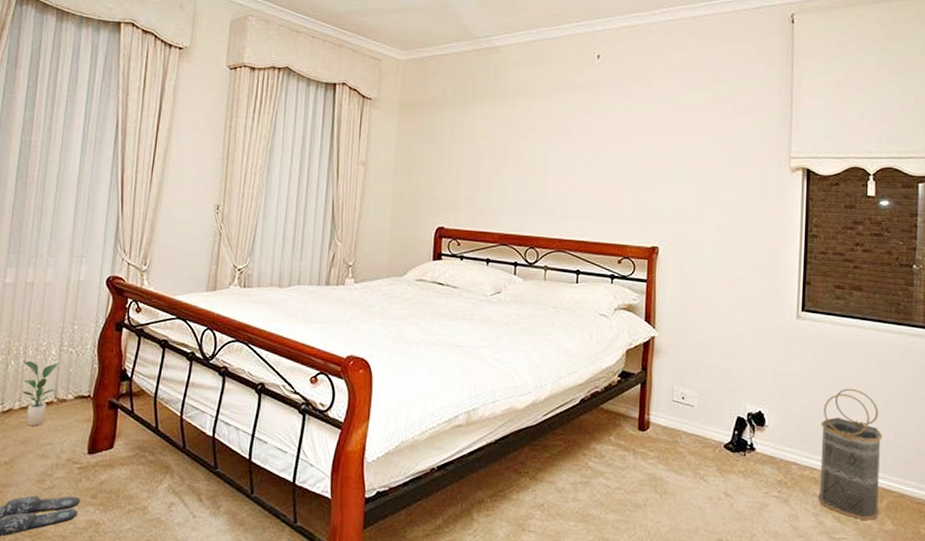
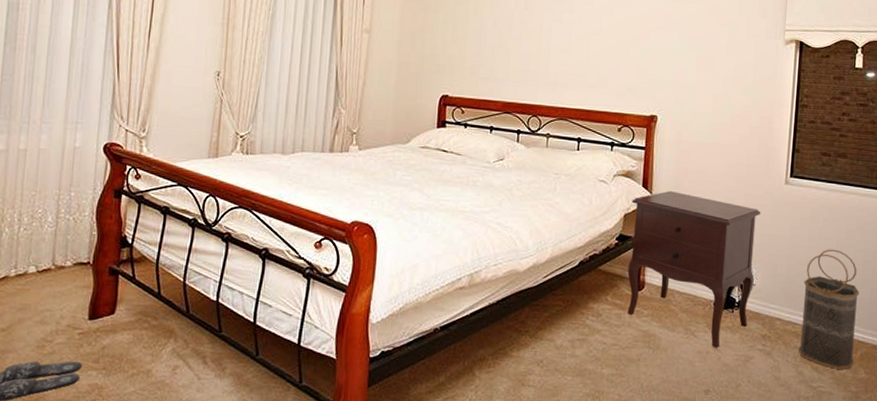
potted plant: present [22,361,58,426] -> none [18,228,54,293]
nightstand: none [631,325,772,494] -> present [627,190,761,348]

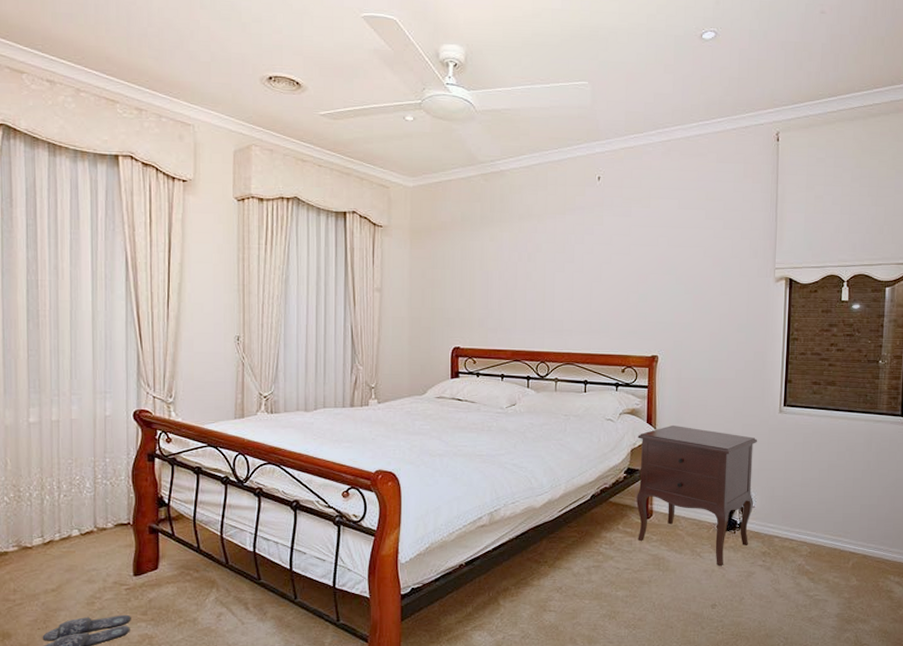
basket: present [799,249,860,370] -> none [796,470,850,580]

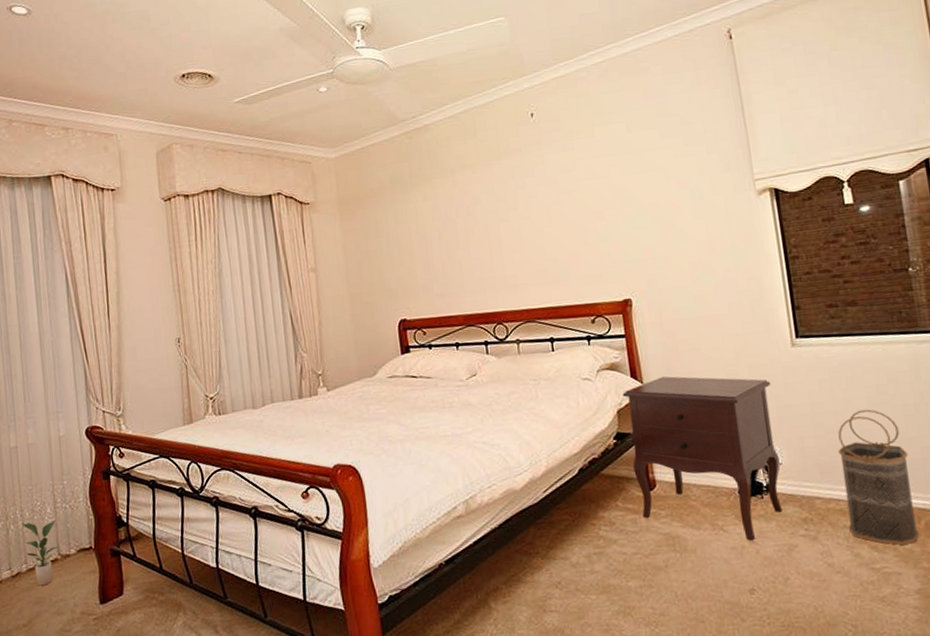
potted plant: none [59,495,95,555] -> present [22,520,58,586]
basket: none [796,470,850,580] -> present [838,409,919,546]

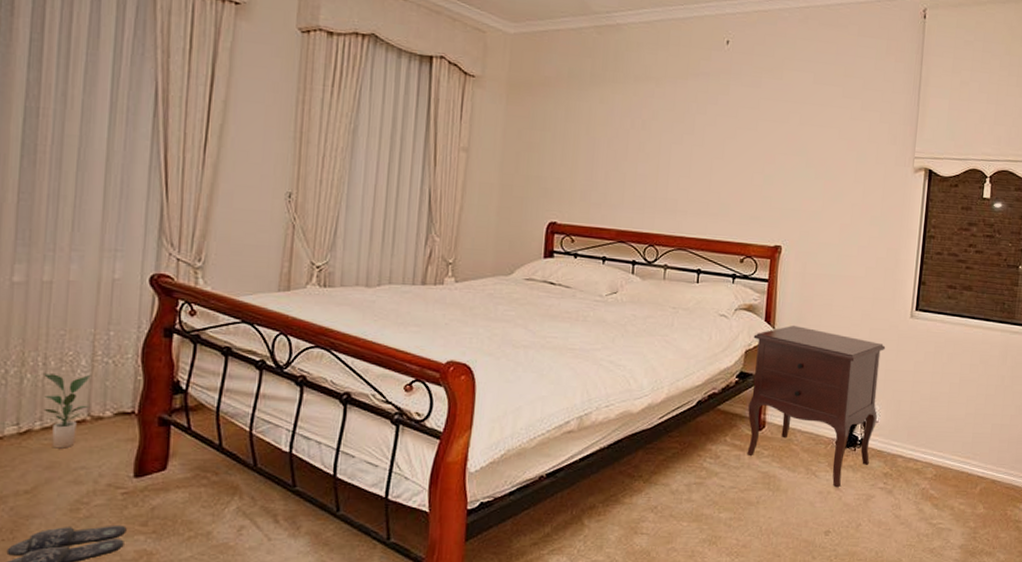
basket: present [838,409,919,546] -> none [920,384,981,506]

